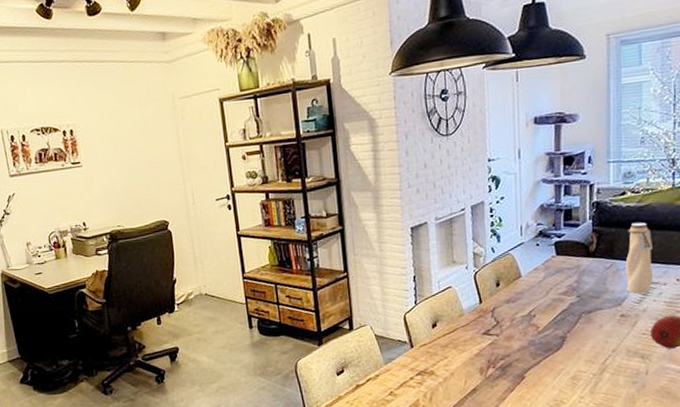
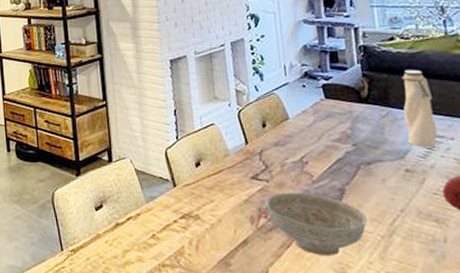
decorative bowl: none [493,342,583,396] -> present [264,192,367,256]

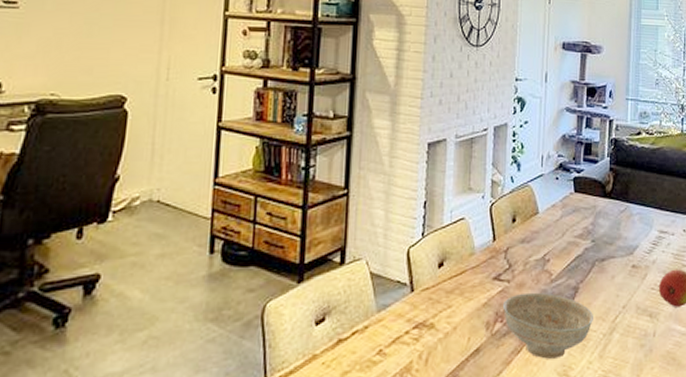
water bottle: present [401,70,437,147] -> none [638,166,663,242]

